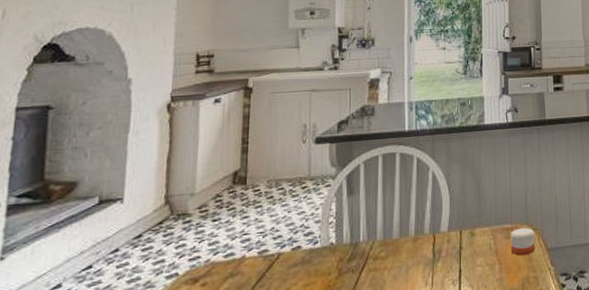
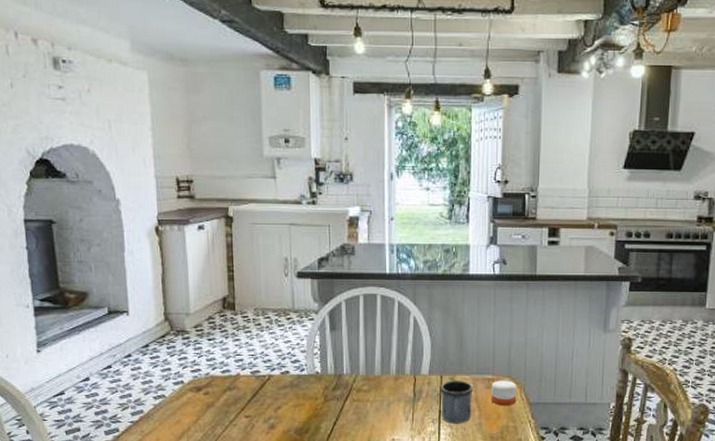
mug: none [459,233,493,283] -> present [440,381,473,424]

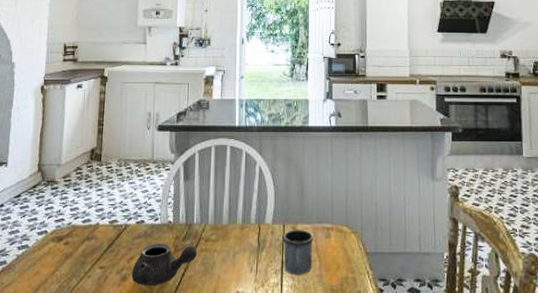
teapot: none [280,393,348,434] -> present [132,243,197,287]
candle: present [491,380,517,406] -> none [330,229,355,256]

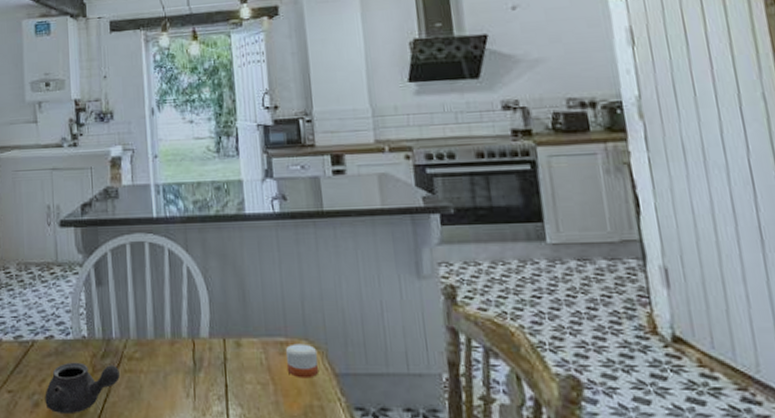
mug: present [282,230,314,275] -> none [223,345,266,402]
candle: none [330,229,355,256] -> present [285,343,319,379]

